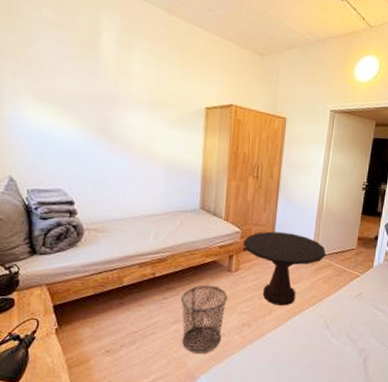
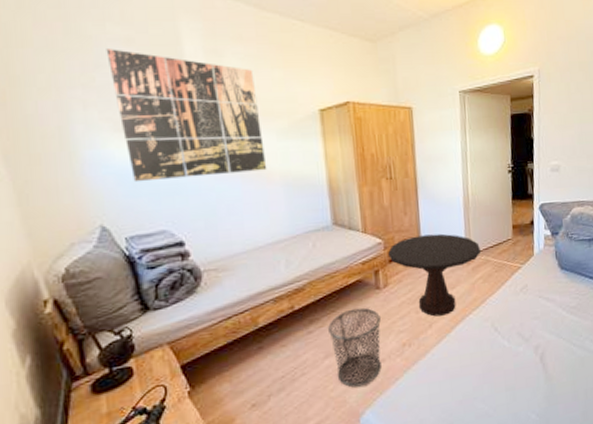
wall art: none [38,29,156,153] -> present [106,49,267,183]

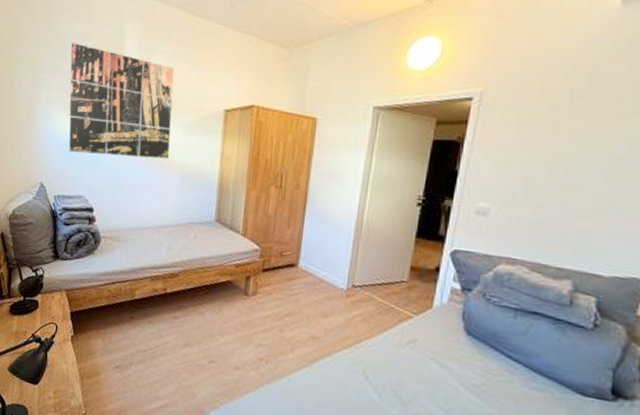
waste bin: present [328,307,381,388] -> none [192,307,243,386]
side table: present [388,233,482,317] -> none [263,251,367,344]

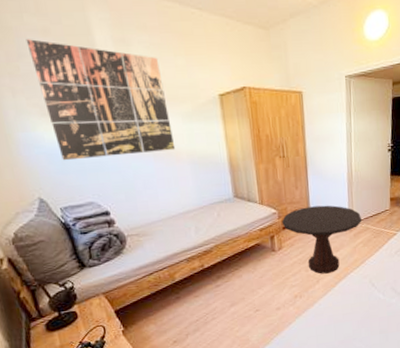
side table: none [263,251,367,344] -> present [282,205,362,274]

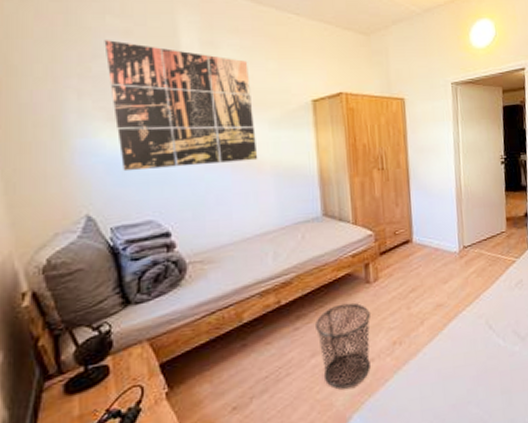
waste bin: none [233,266,277,329] -> present [316,302,370,390]
side table: present [282,205,362,274] -> none [379,225,475,313]

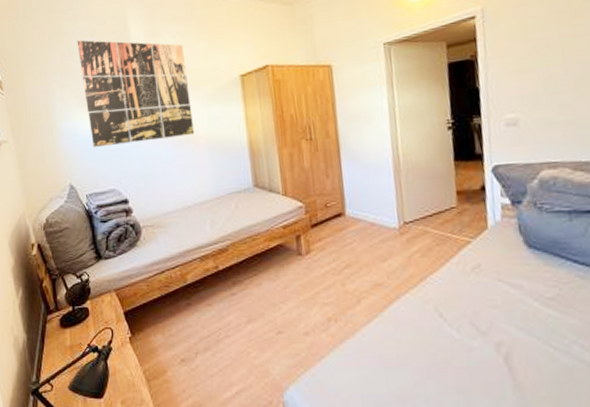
waste bin: present [316,302,370,390] -> none [250,274,305,358]

